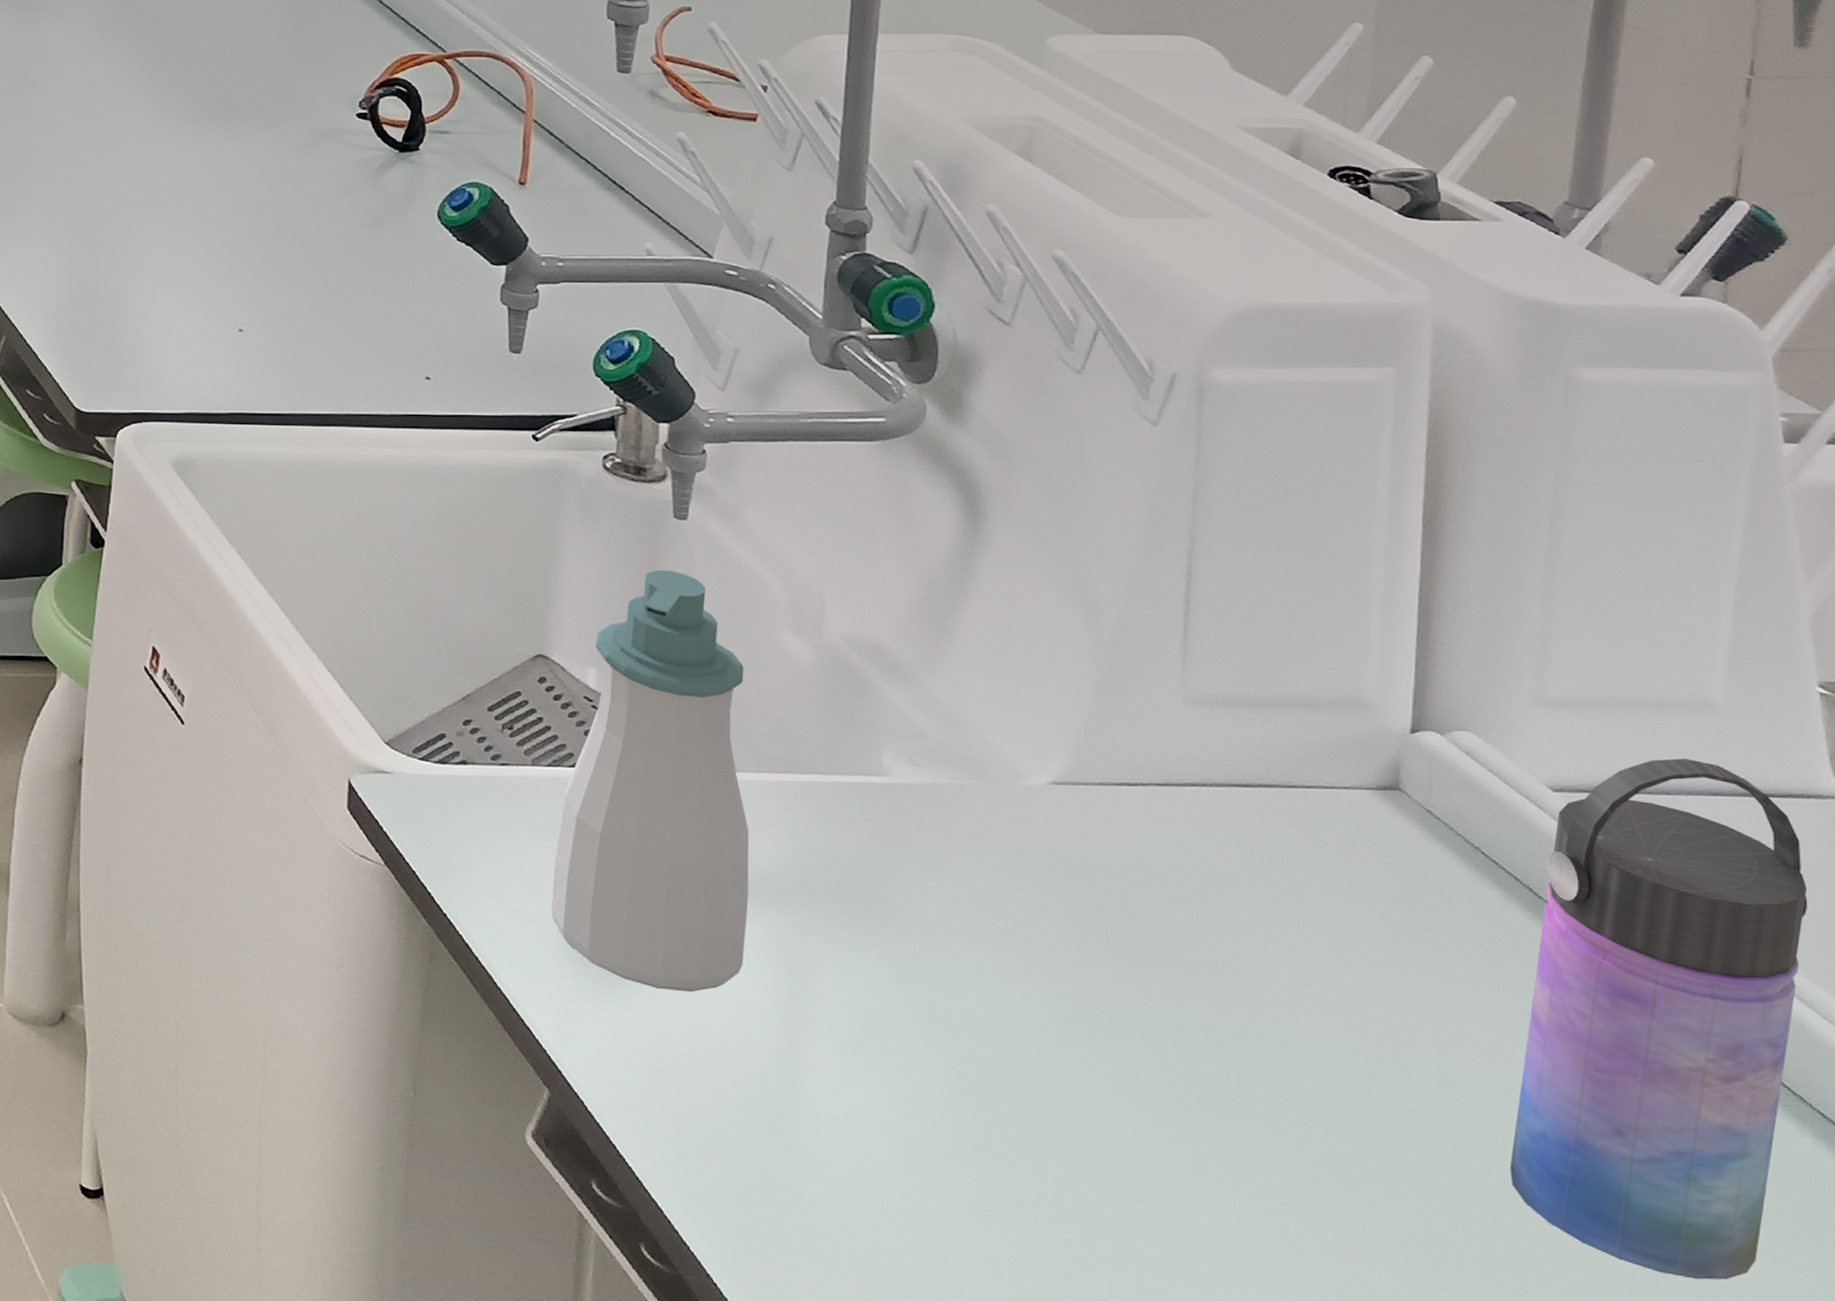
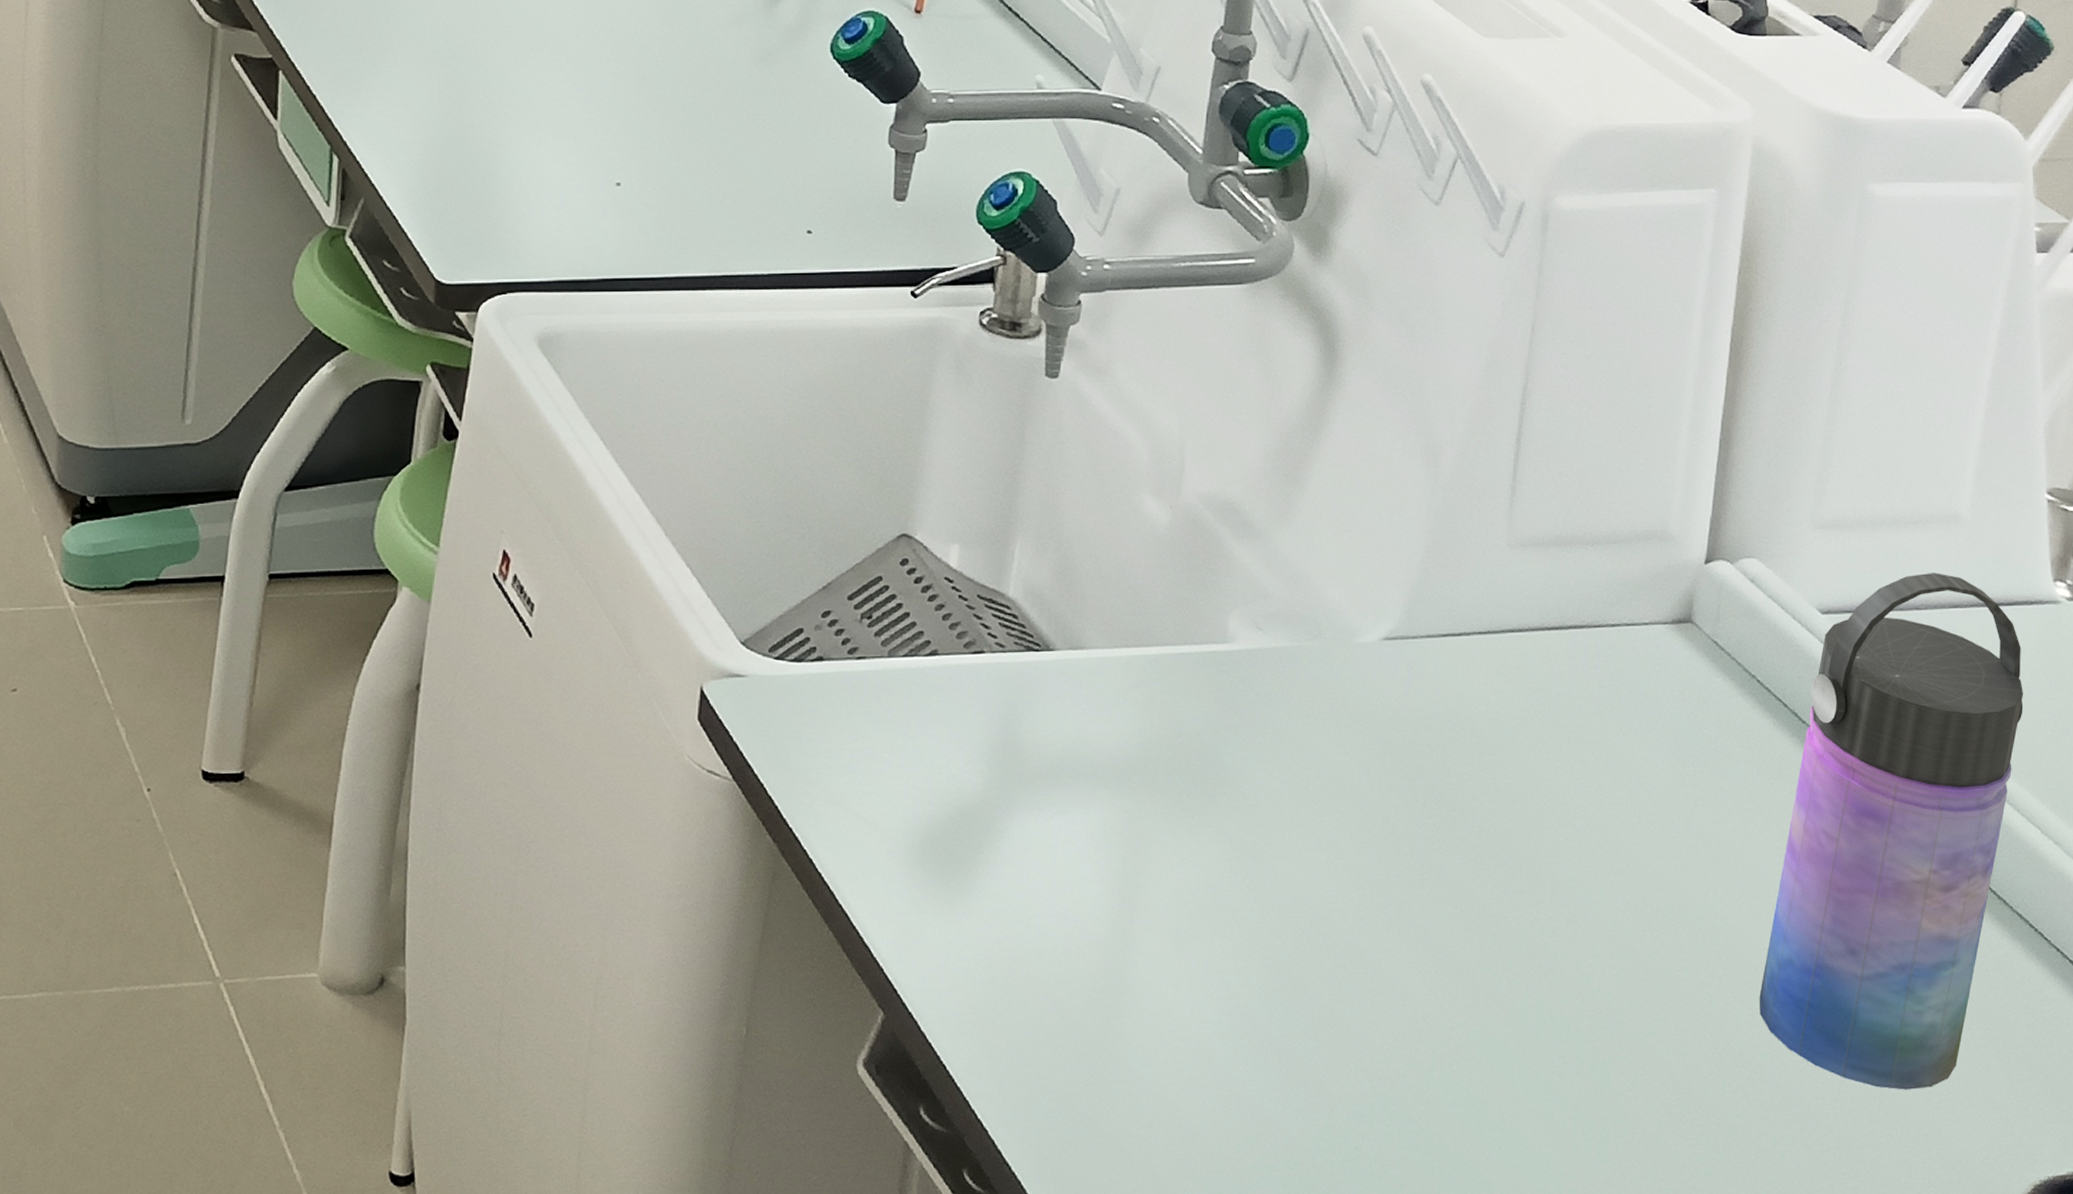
soap bottle: present [551,569,749,993] -> none [897,433,1103,892]

